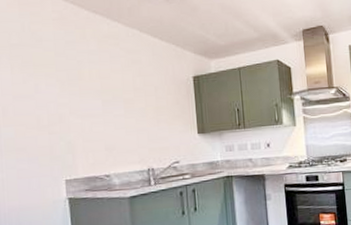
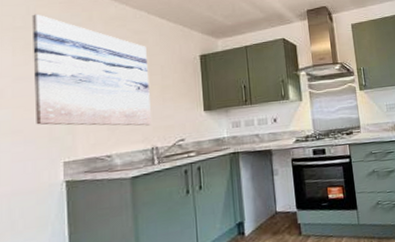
wall art: none [27,31,147,147] -> present [32,14,151,126]

